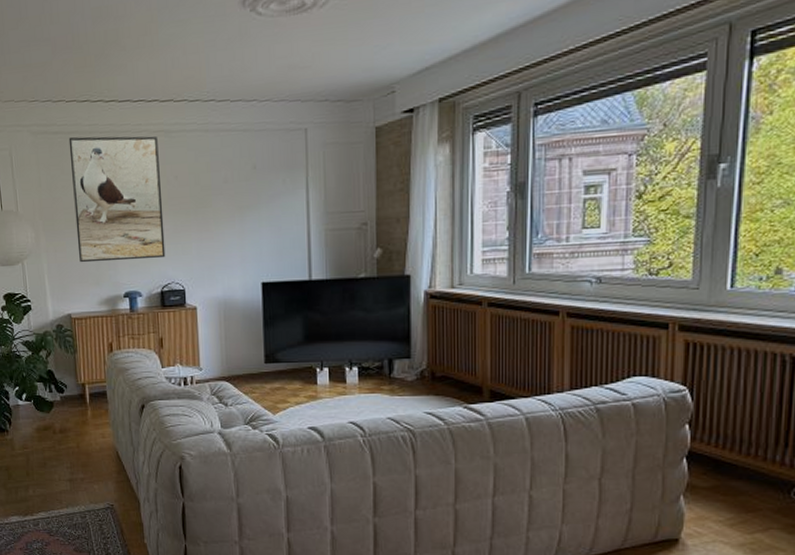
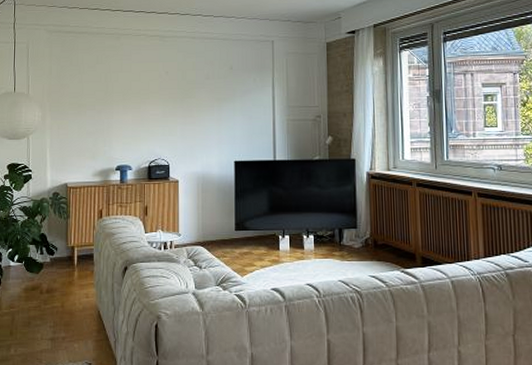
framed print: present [68,136,166,263] -> none [78,36,154,139]

